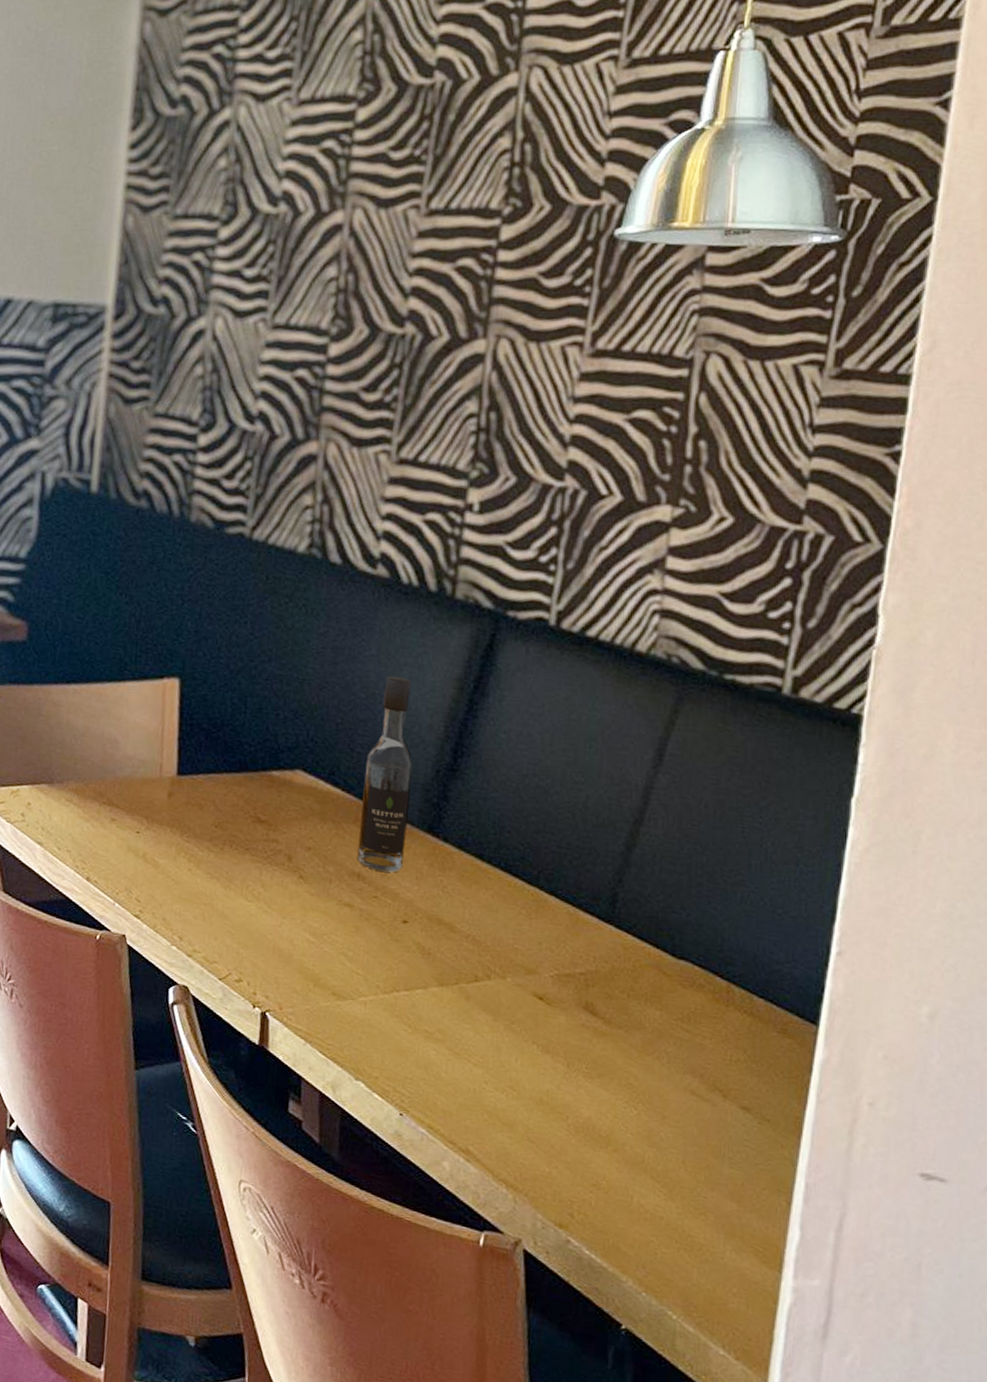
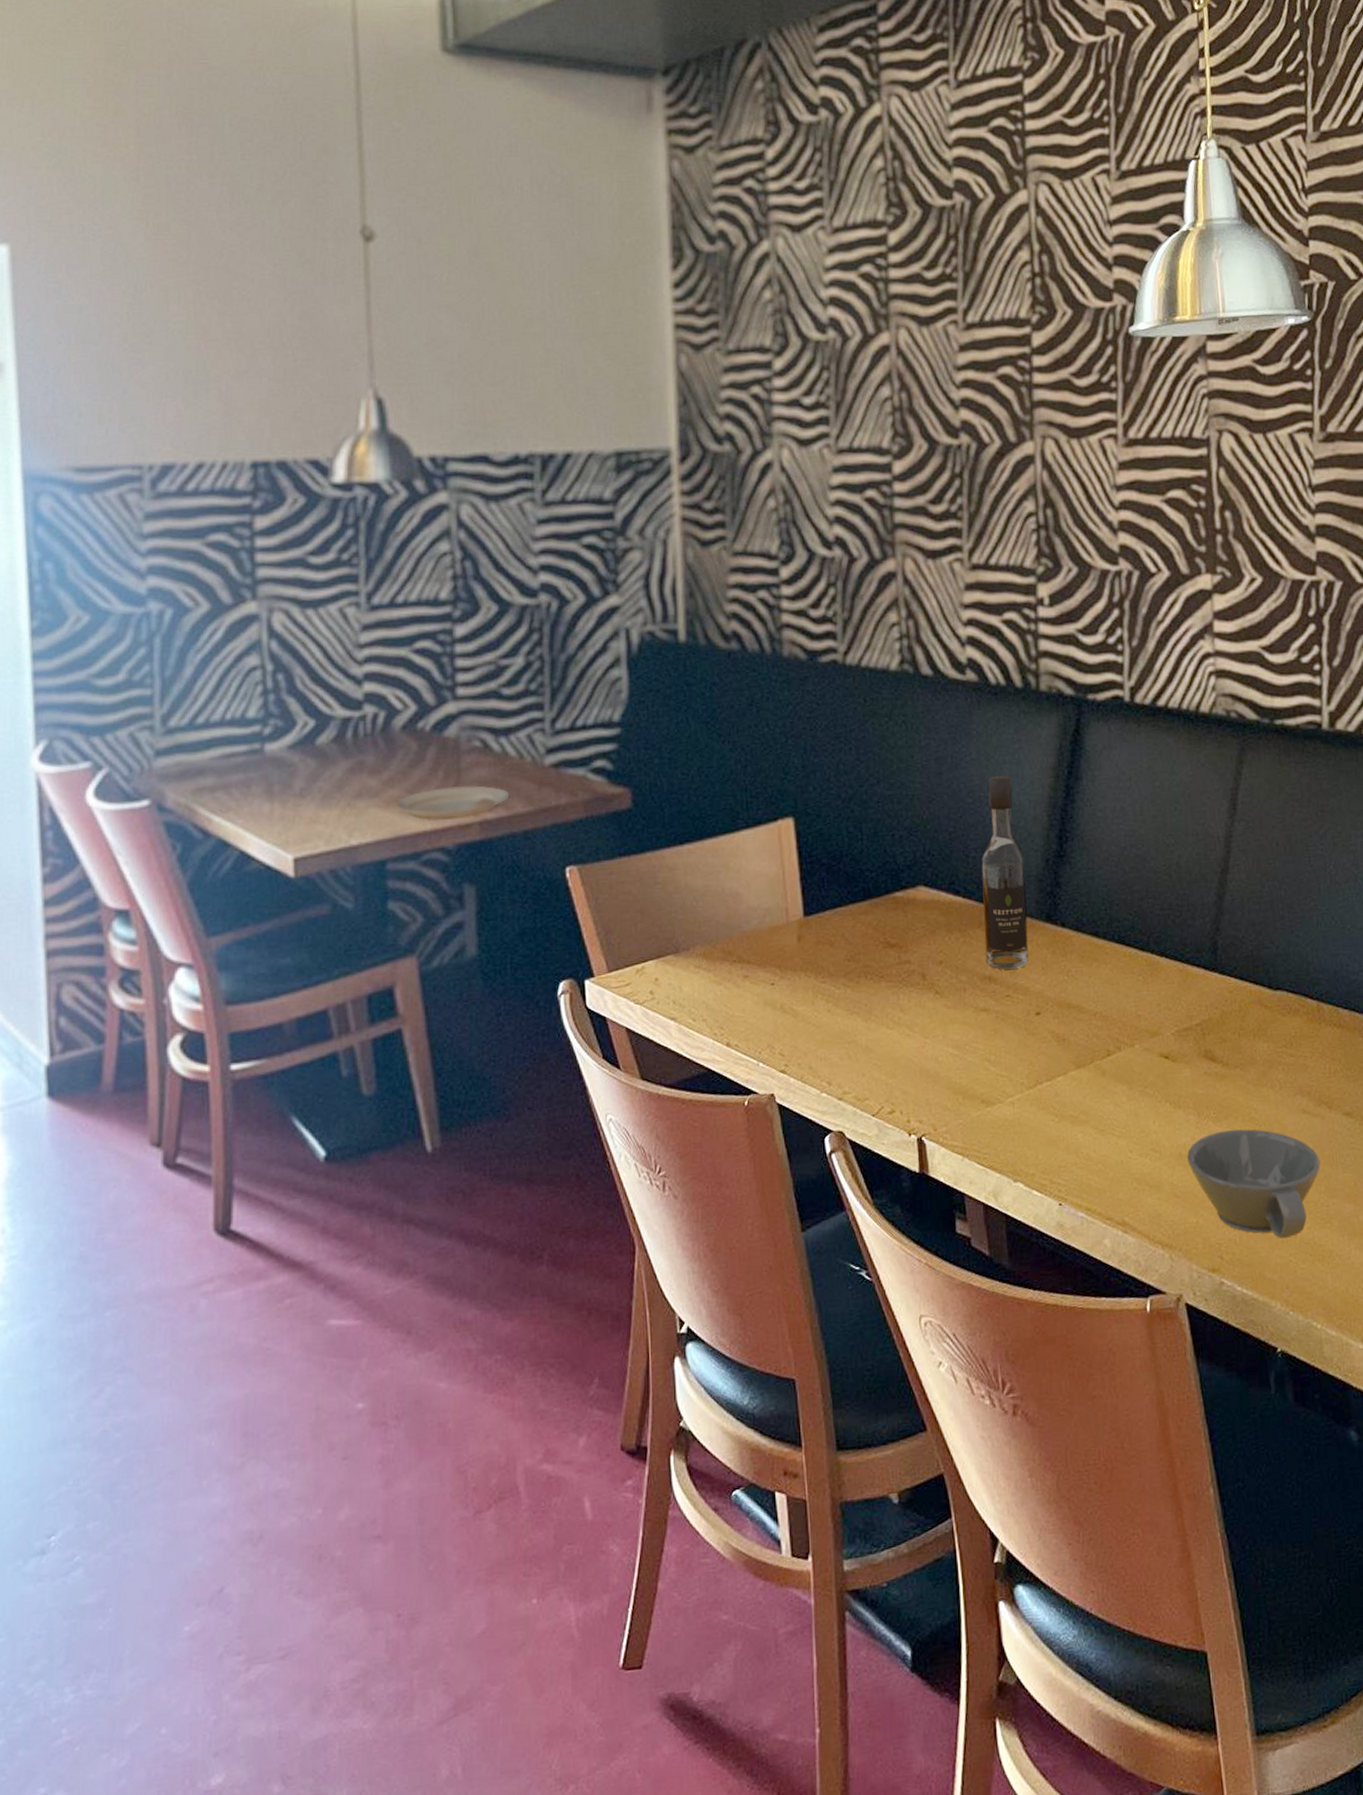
cup: none [548,1088,704,1218] -> present [1187,1129,1321,1239]

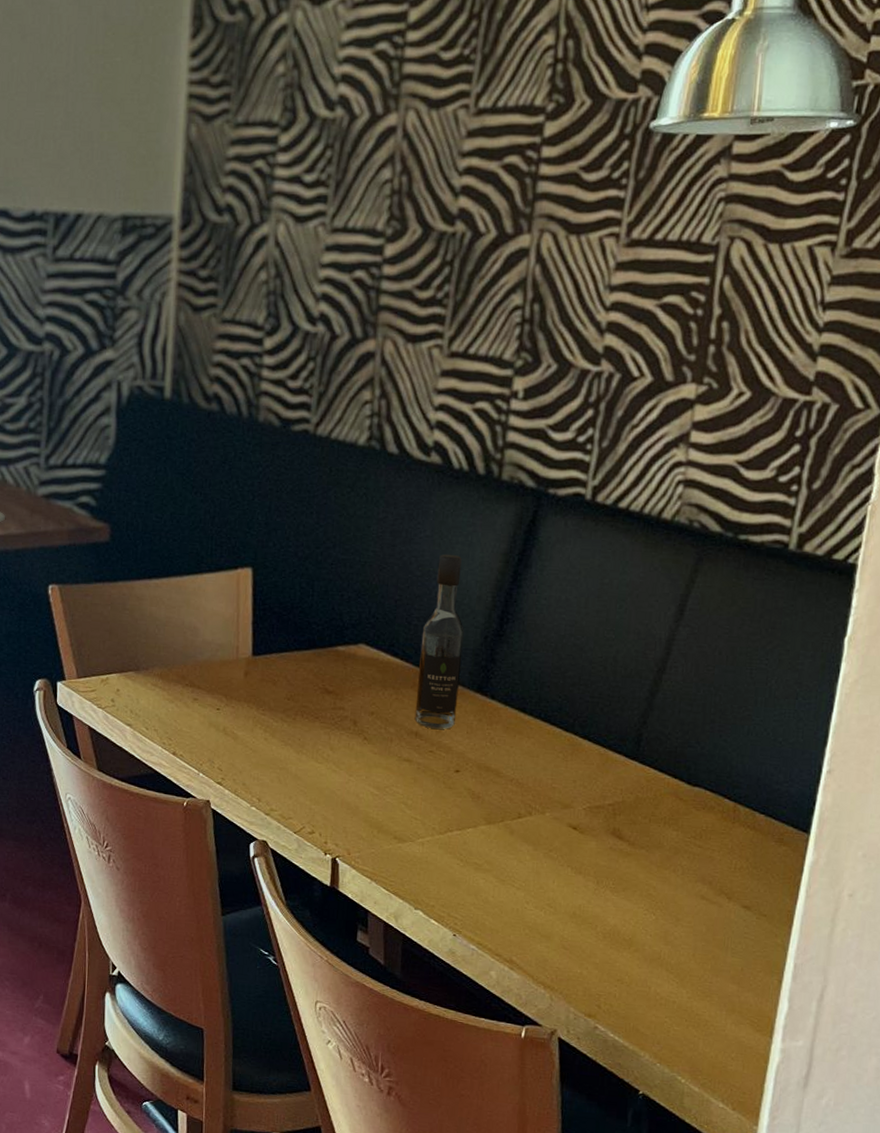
cup: present [1187,1129,1321,1239] -> none [580,900,711,1003]

